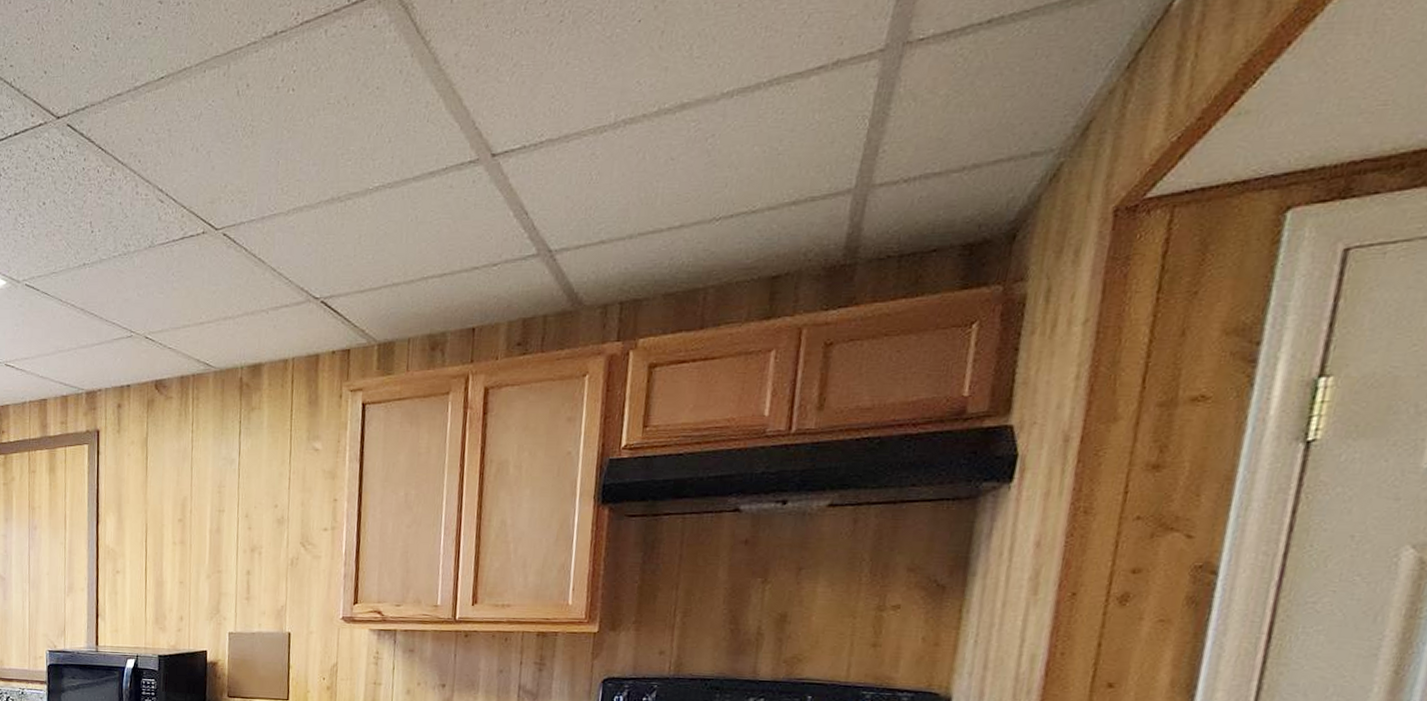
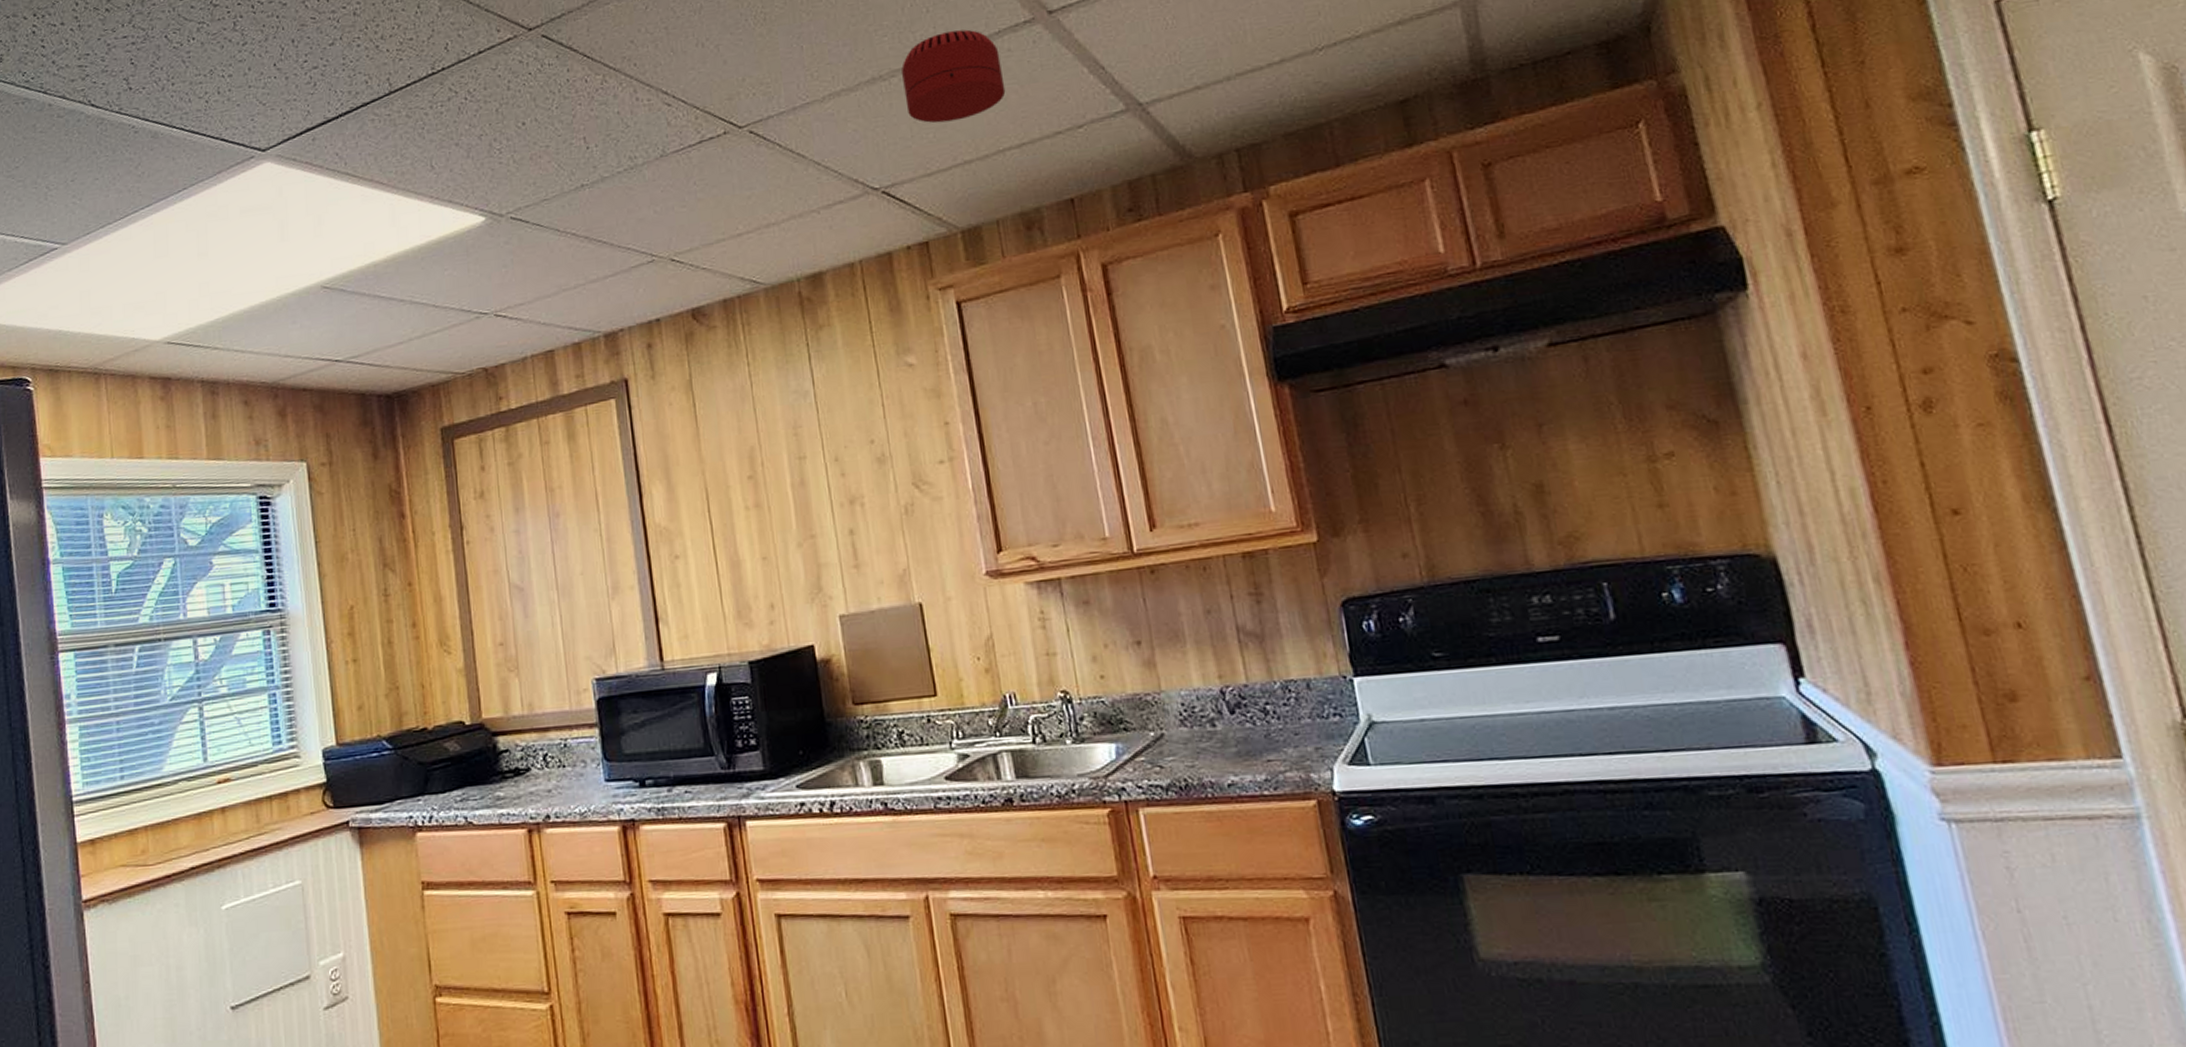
smoke detector: none [355,163,442,246] -> present [901,29,1006,123]

